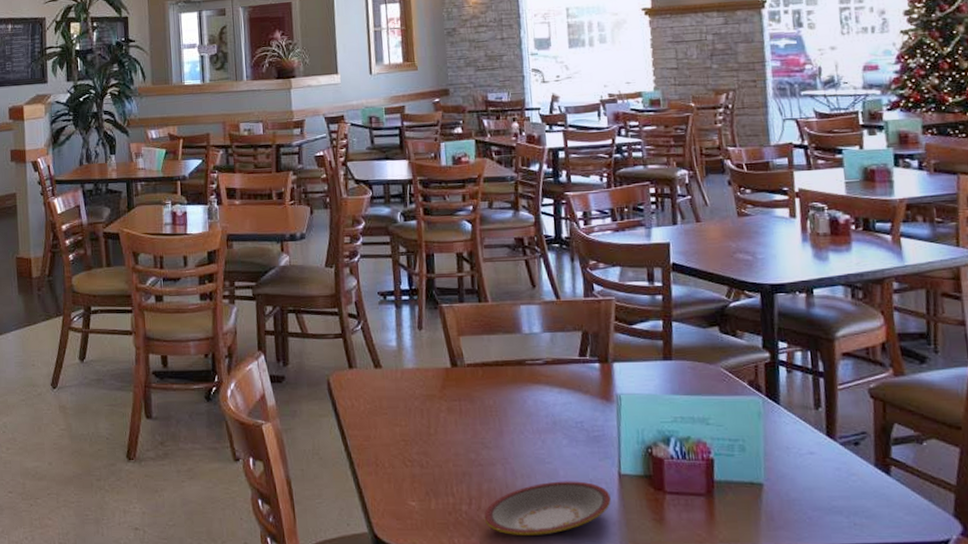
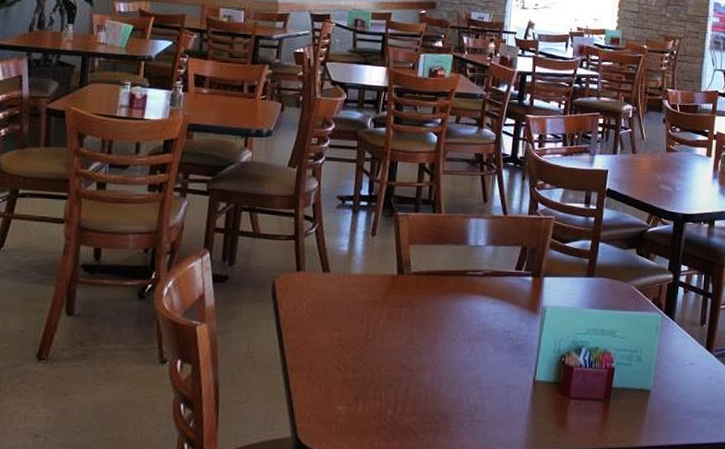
plate: present [484,481,611,535] -> none [406,387,523,438]

